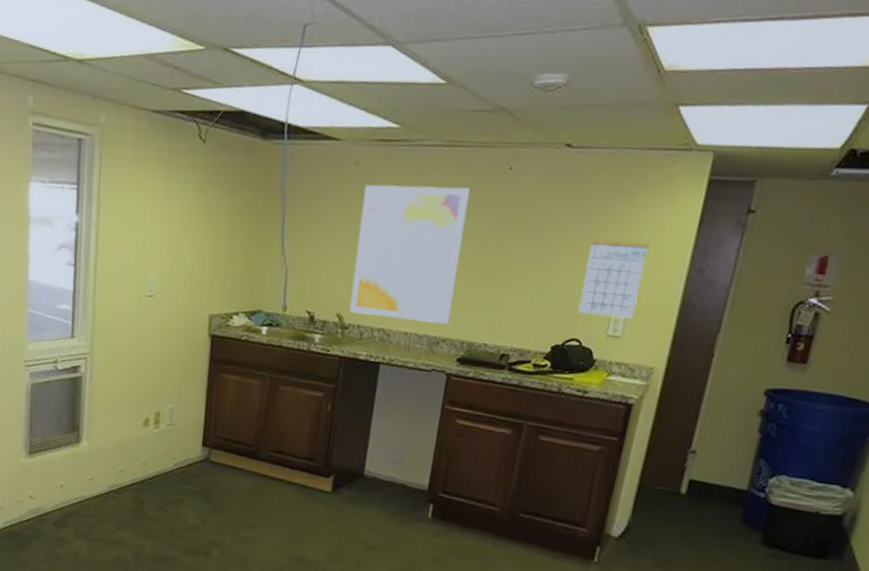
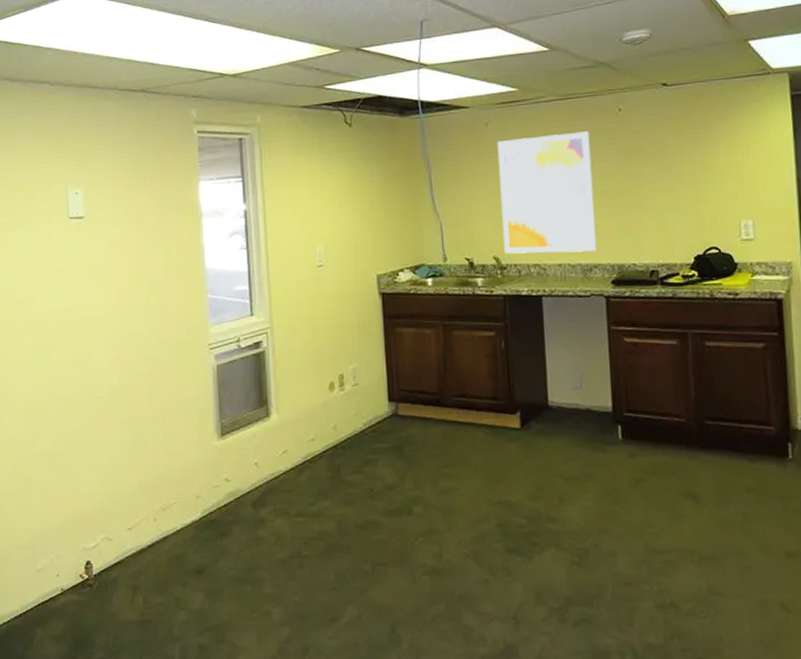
calendar: present [577,239,649,319] -> none [705,154,761,224]

